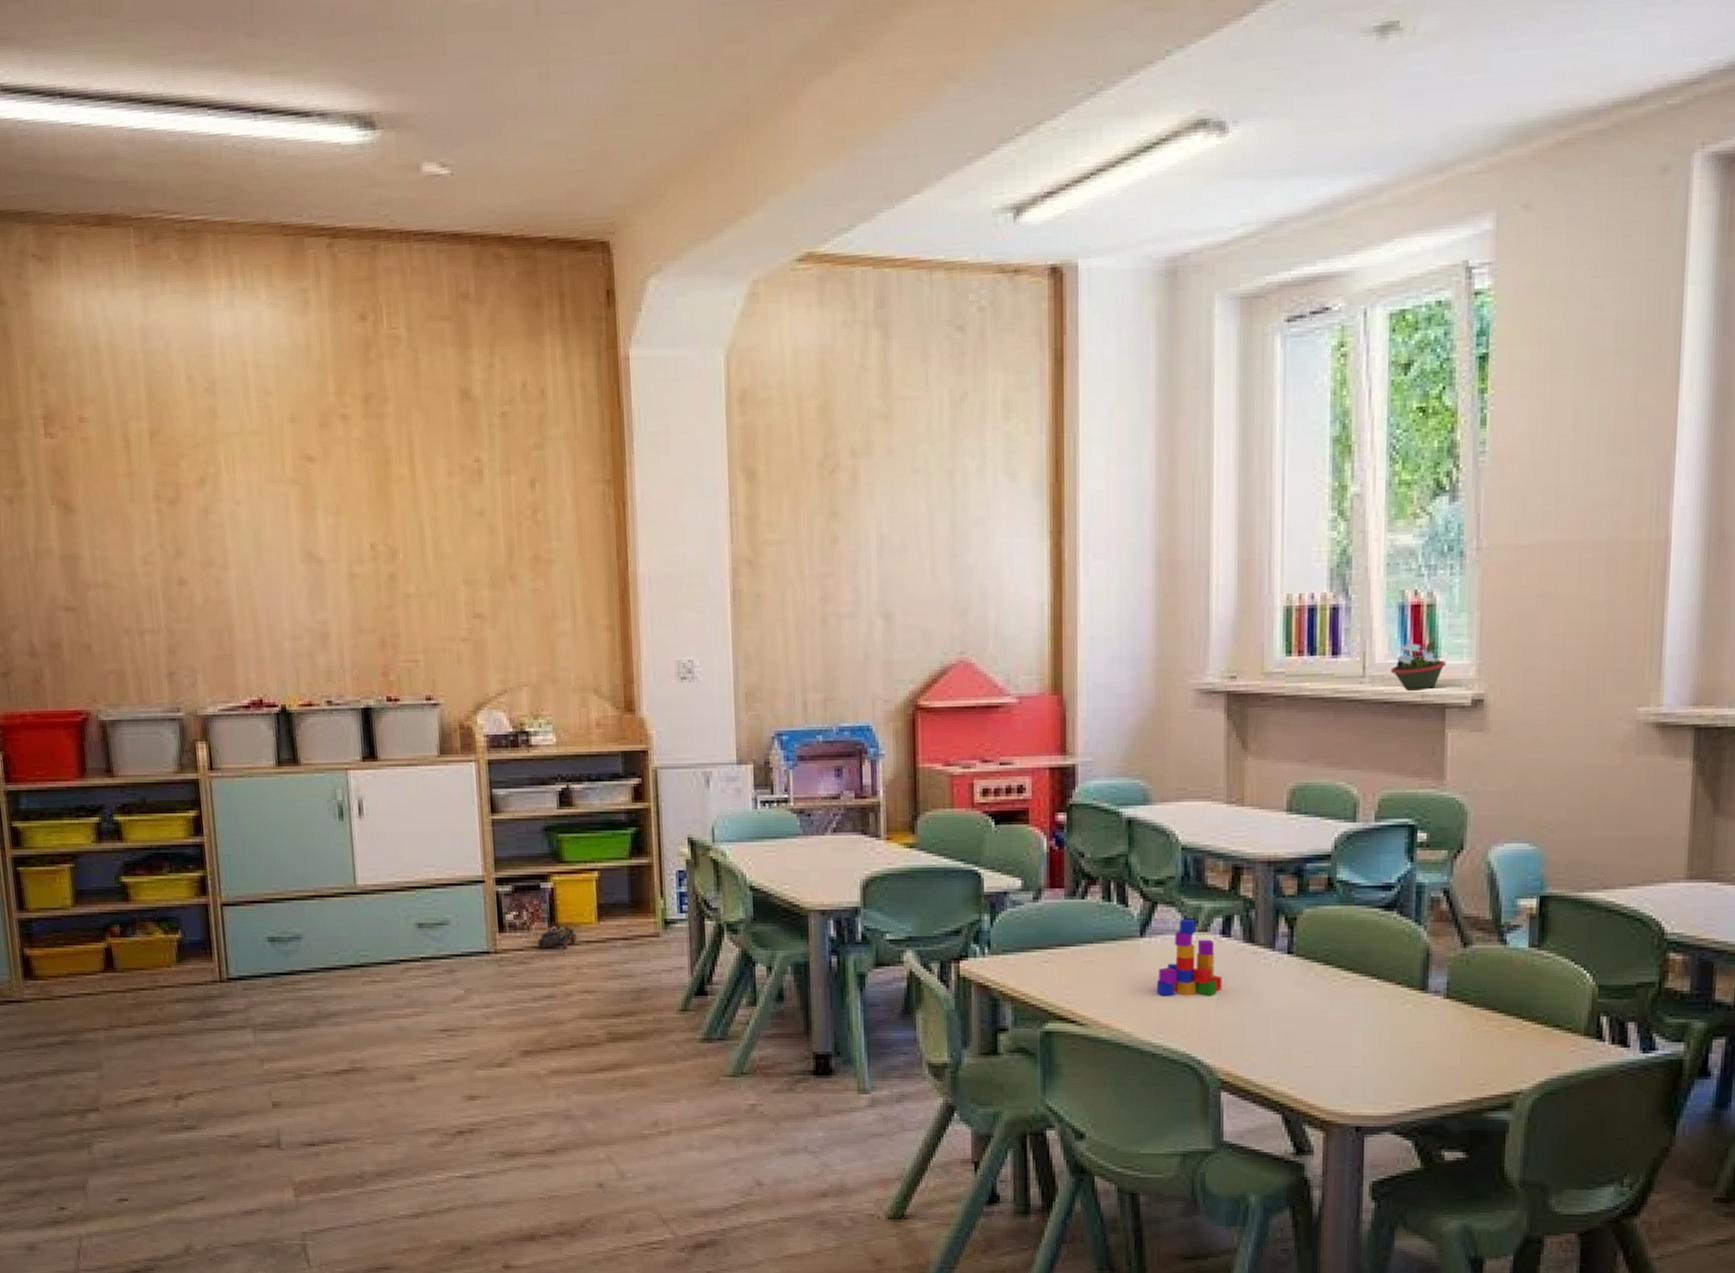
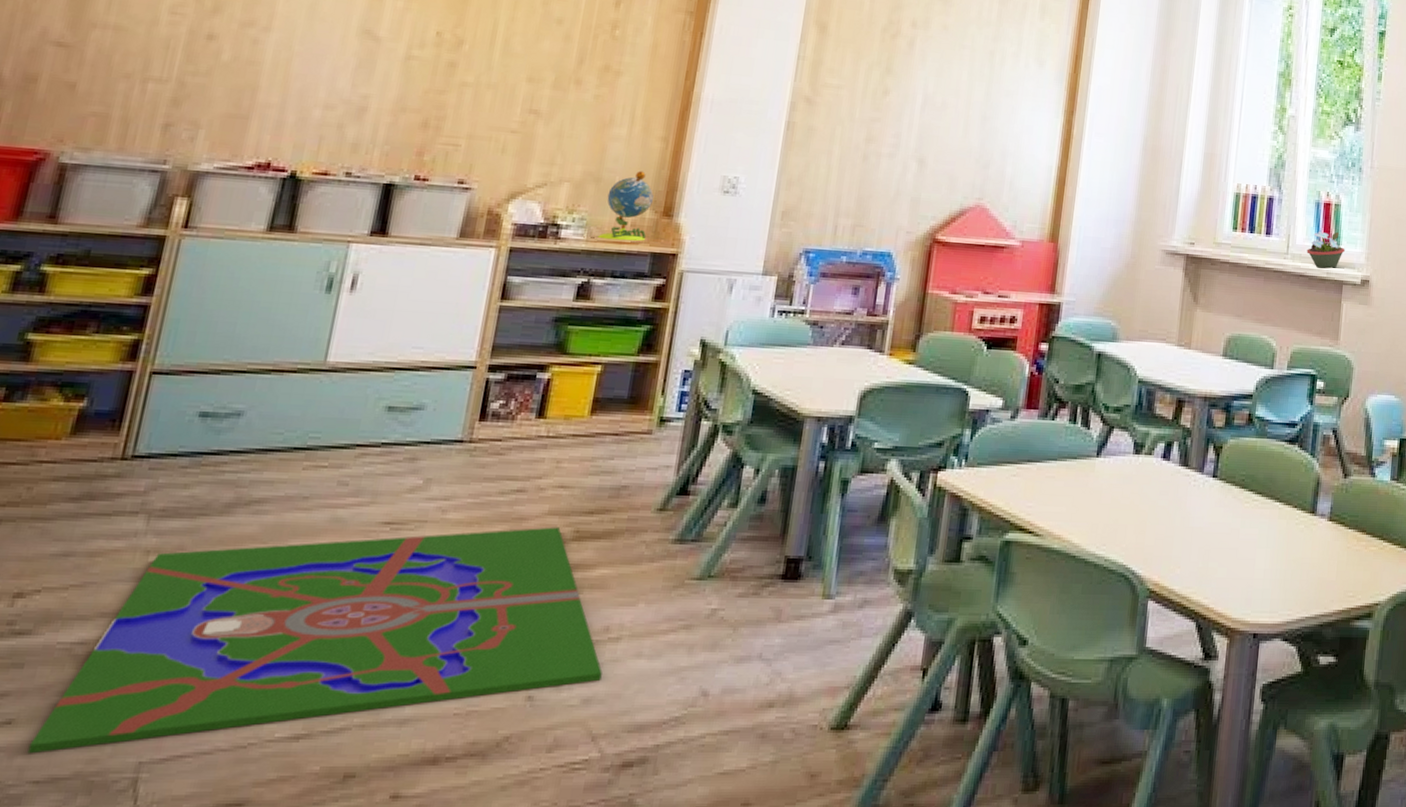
play mat: none [221,1030,660,1224] -> present [27,527,602,754]
toy car: present [537,922,576,950] -> none [518,413,564,443]
globe: none [566,665,613,742] -> present [598,171,654,242]
toy blocks: present [1156,918,1222,996] -> none [1104,442,1159,512]

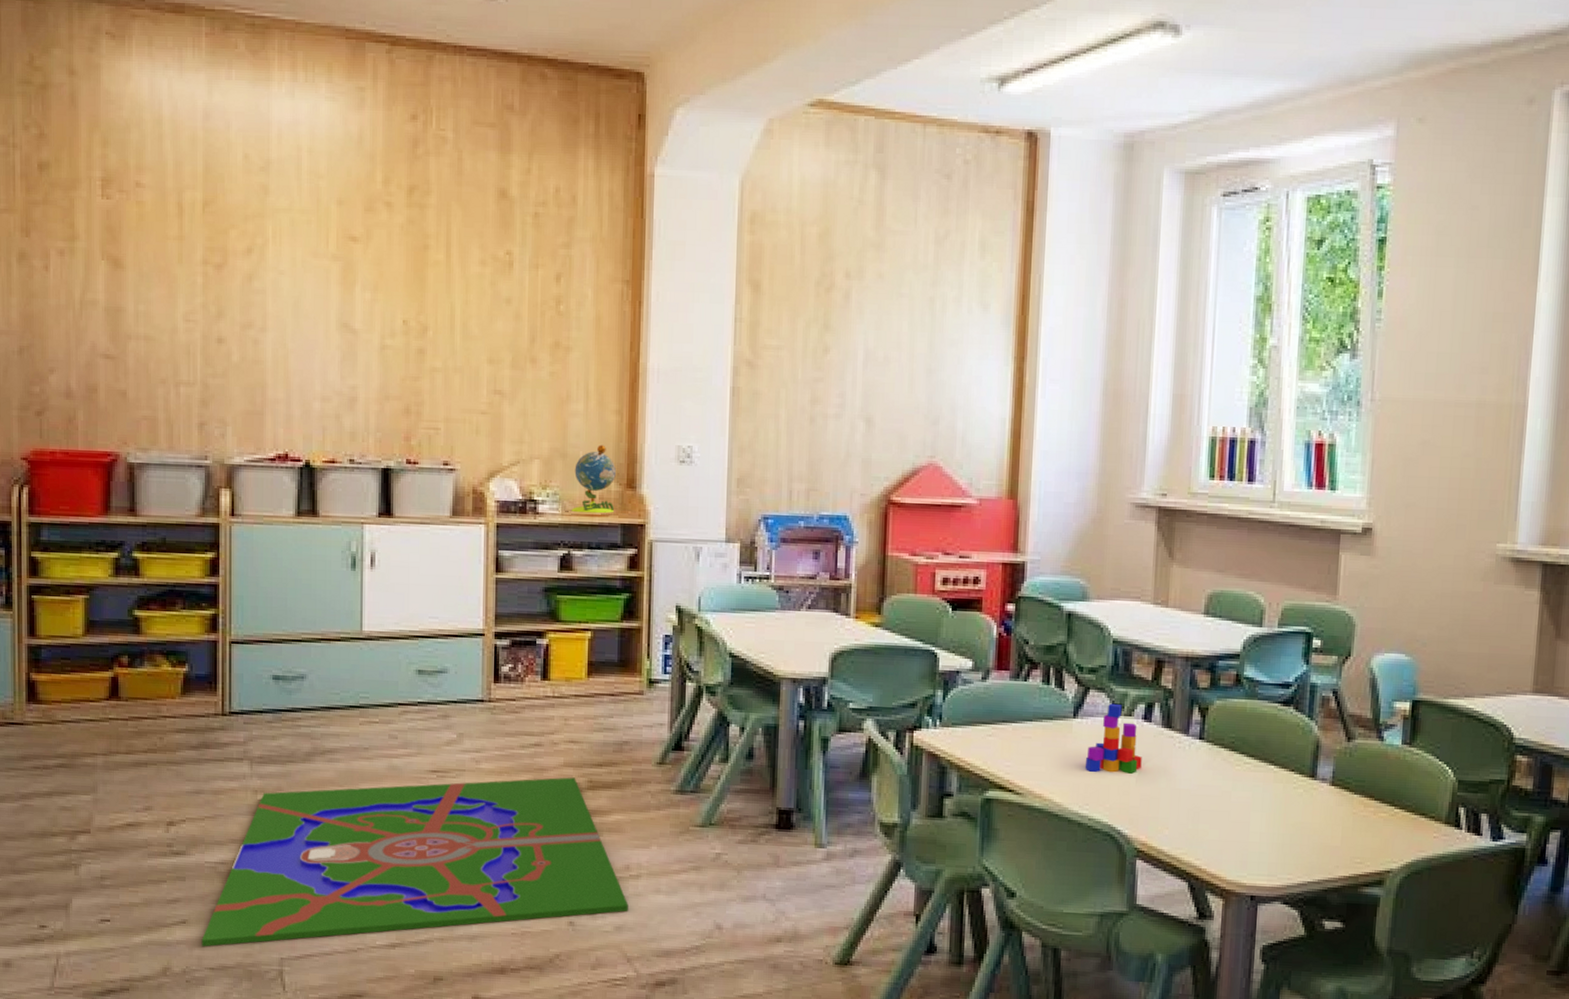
toy blocks: none [1104,442,1159,512] -> present [1084,703,1142,774]
potted flower: present [1306,231,1345,270] -> none [1296,475,1342,518]

